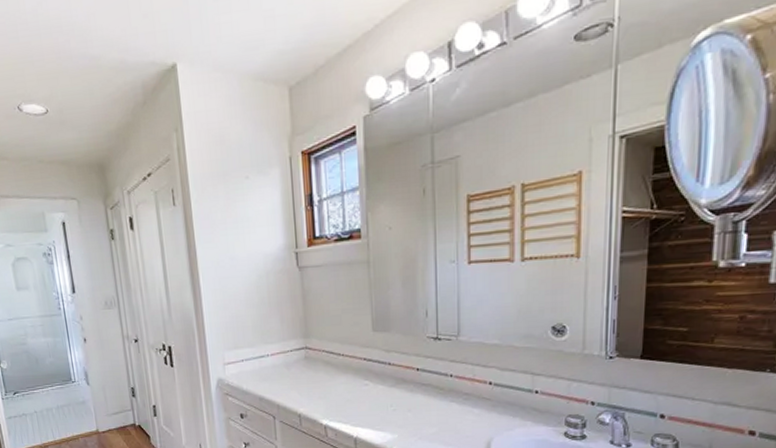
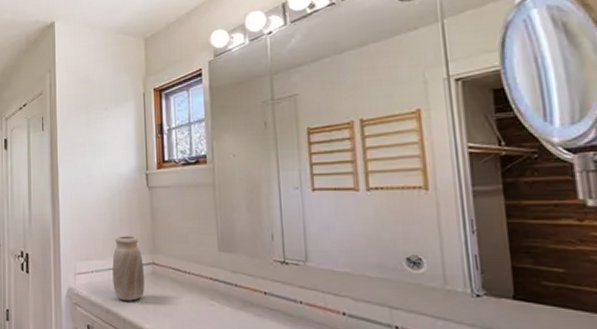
vase: none [263,320,298,387] -> present [112,236,145,301]

